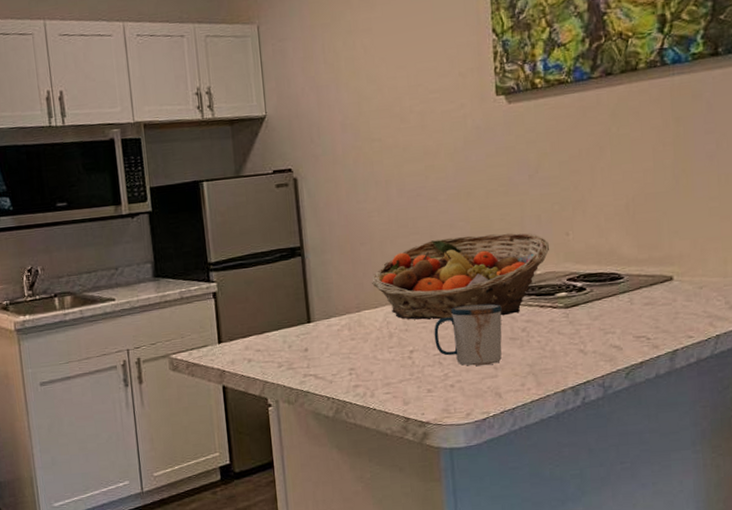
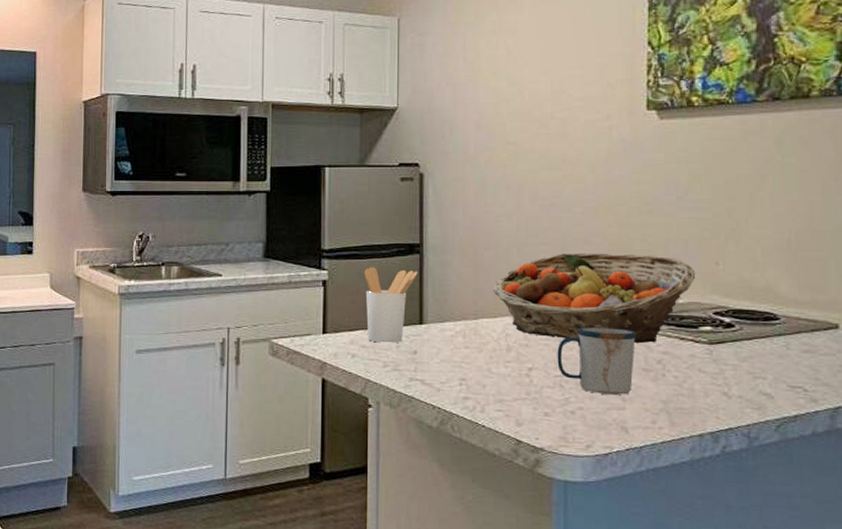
utensil holder: none [251,273,302,346] -> present [364,266,418,343]

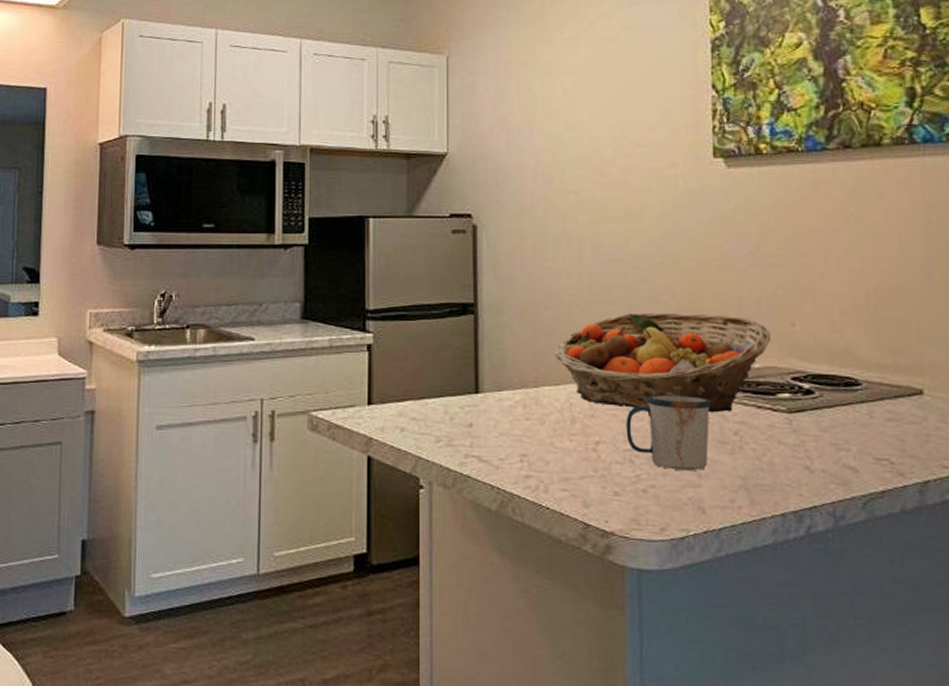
utensil holder: present [364,266,418,343] -> none [413,328,472,415]

